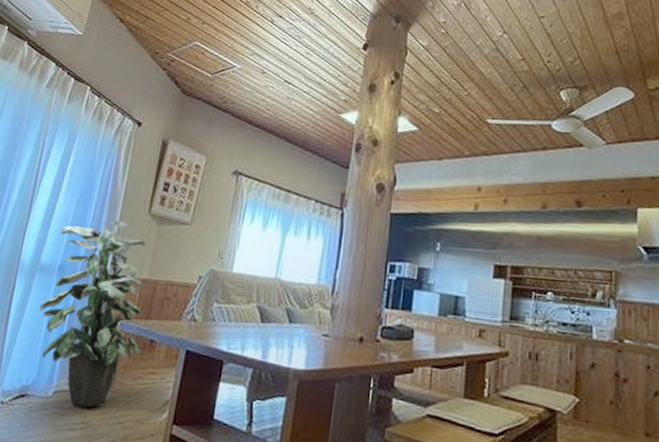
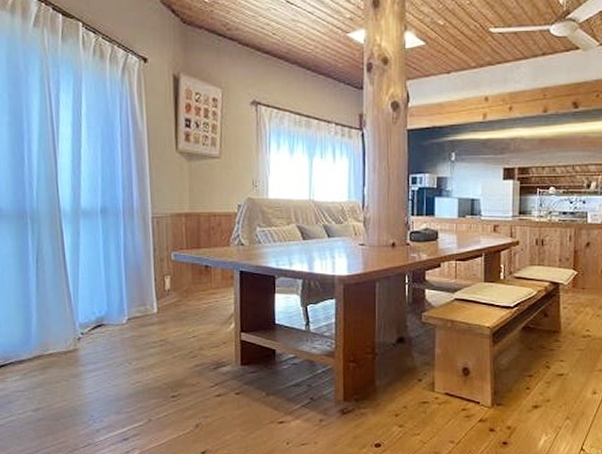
indoor plant: present [40,221,148,408] -> none [93,161,198,328]

